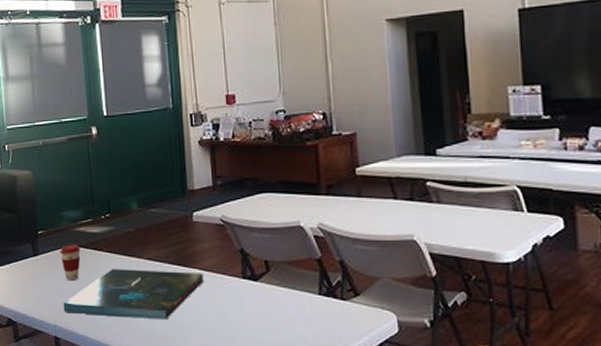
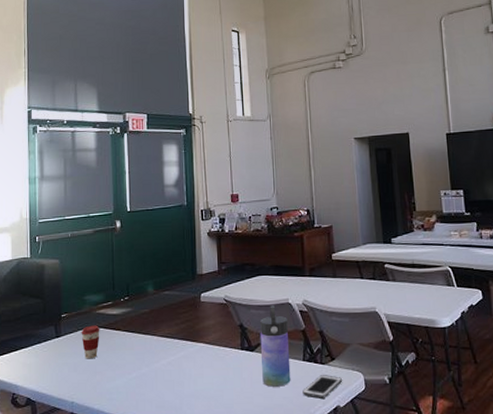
board game: present [63,269,203,319] -> none [81,346,208,391]
water bottle: none [265,228,304,323] -> present [260,305,291,387]
cell phone: none [318,312,368,340] -> present [302,375,342,399]

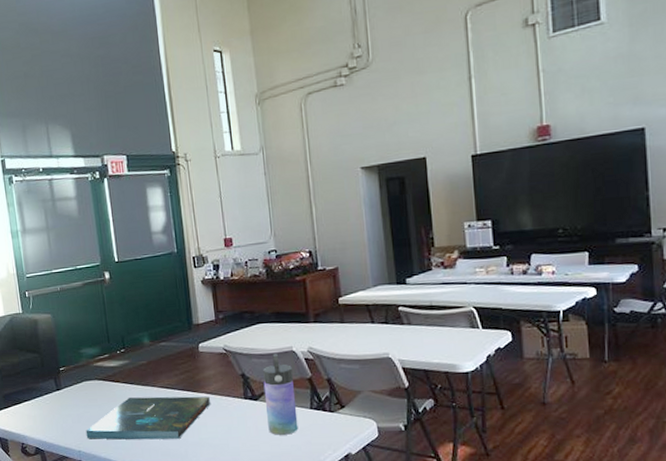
coffee cup: present [81,325,100,359] -> none [80,377,100,411]
board game: none [81,346,208,391] -> present [85,396,210,440]
cell phone: present [302,375,342,399] -> none [311,423,353,446]

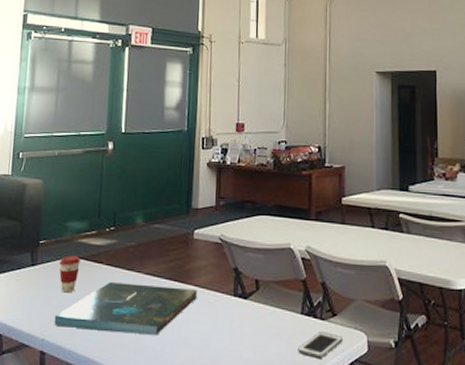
coffee cup: none [80,377,100,411] -> present [59,255,81,293]
water bottle: present [263,354,298,435] -> none [254,249,288,341]
cell phone: none [311,423,353,446] -> present [298,332,342,358]

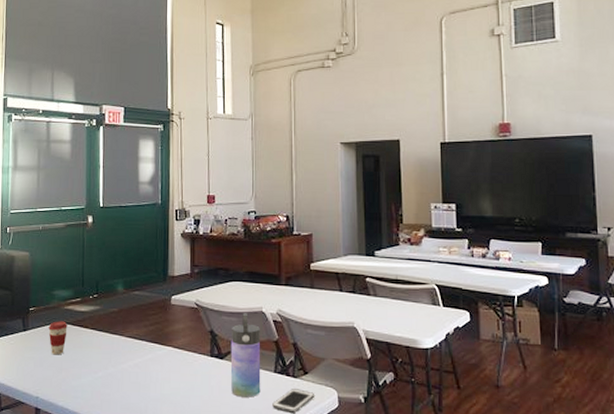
board game: present [54,282,197,335] -> none [46,345,176,392]
water bottle: none [254,249,288,341] -> present [230,313,261,398]

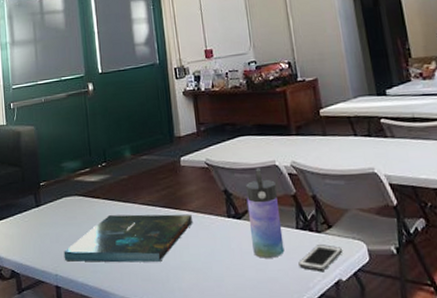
board game: none [46,345,176,392] -> present [63,214,192,263]
coffee cup: present [48,321,68,355] -> none [60,193,80,229]

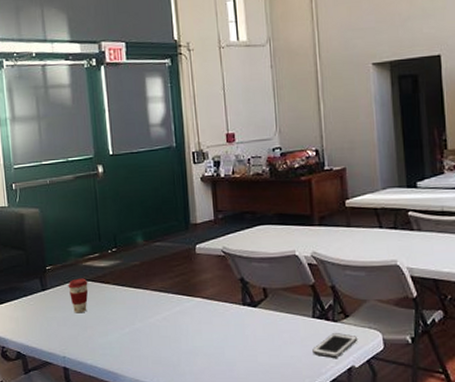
coffee cup: none [60,193,80,229] -> present [68,278,89,313]
board game: present [63,214,192,263] -> none [71,300,206,347]
water bottle: present [246,168,285,258] -> none [263,258,299,345]

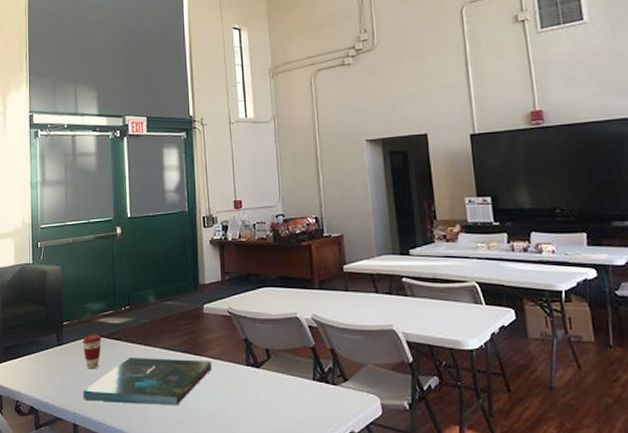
board game: none [71,300,206,347] -> present [83,358,212,405]
cell phone: present [312,333,357,358] -> none [313,397,356,422]

